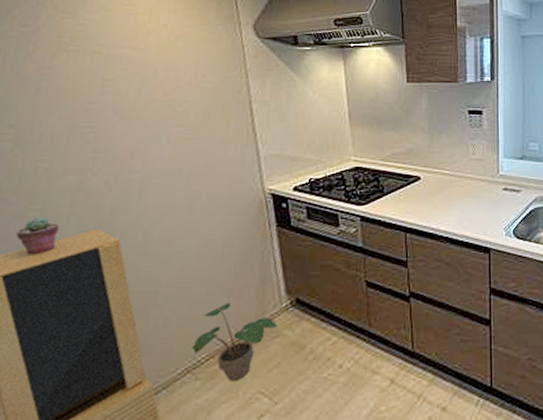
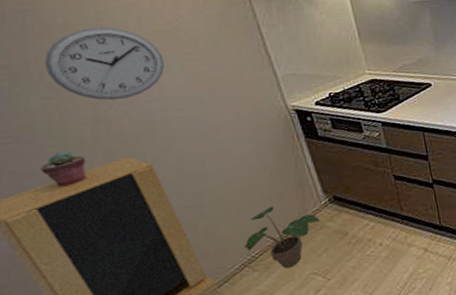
wall clock: none [46,93,155,167] -> present [44,27,165,100]

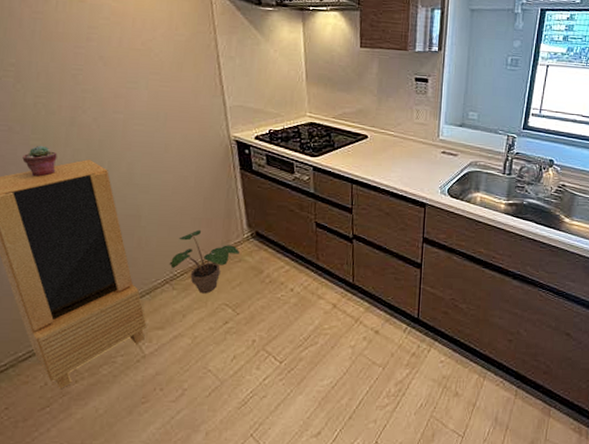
wall clock: present [44,27,165,100] -> none [42,39,134,107]

